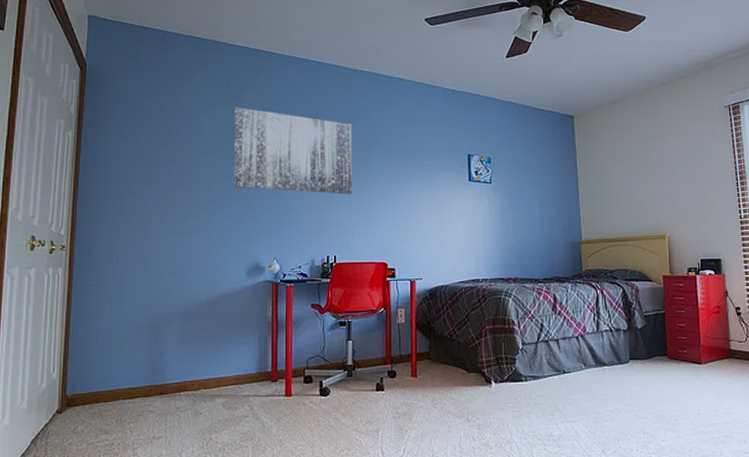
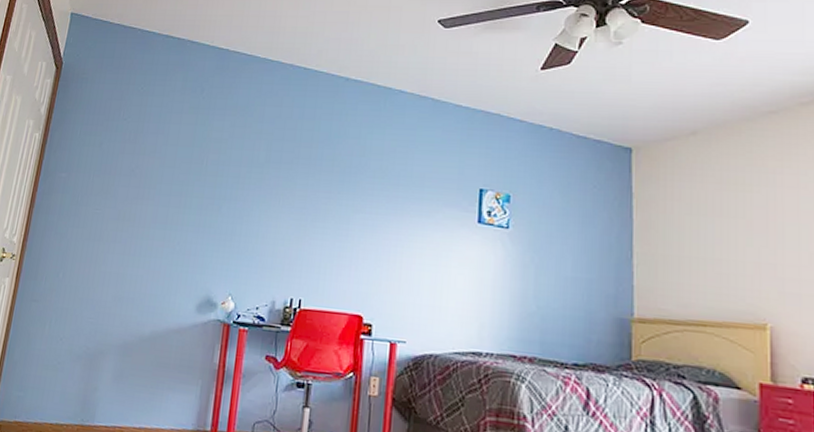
wall art: present [233,107,352,194] -> none [193,115,337,226]

